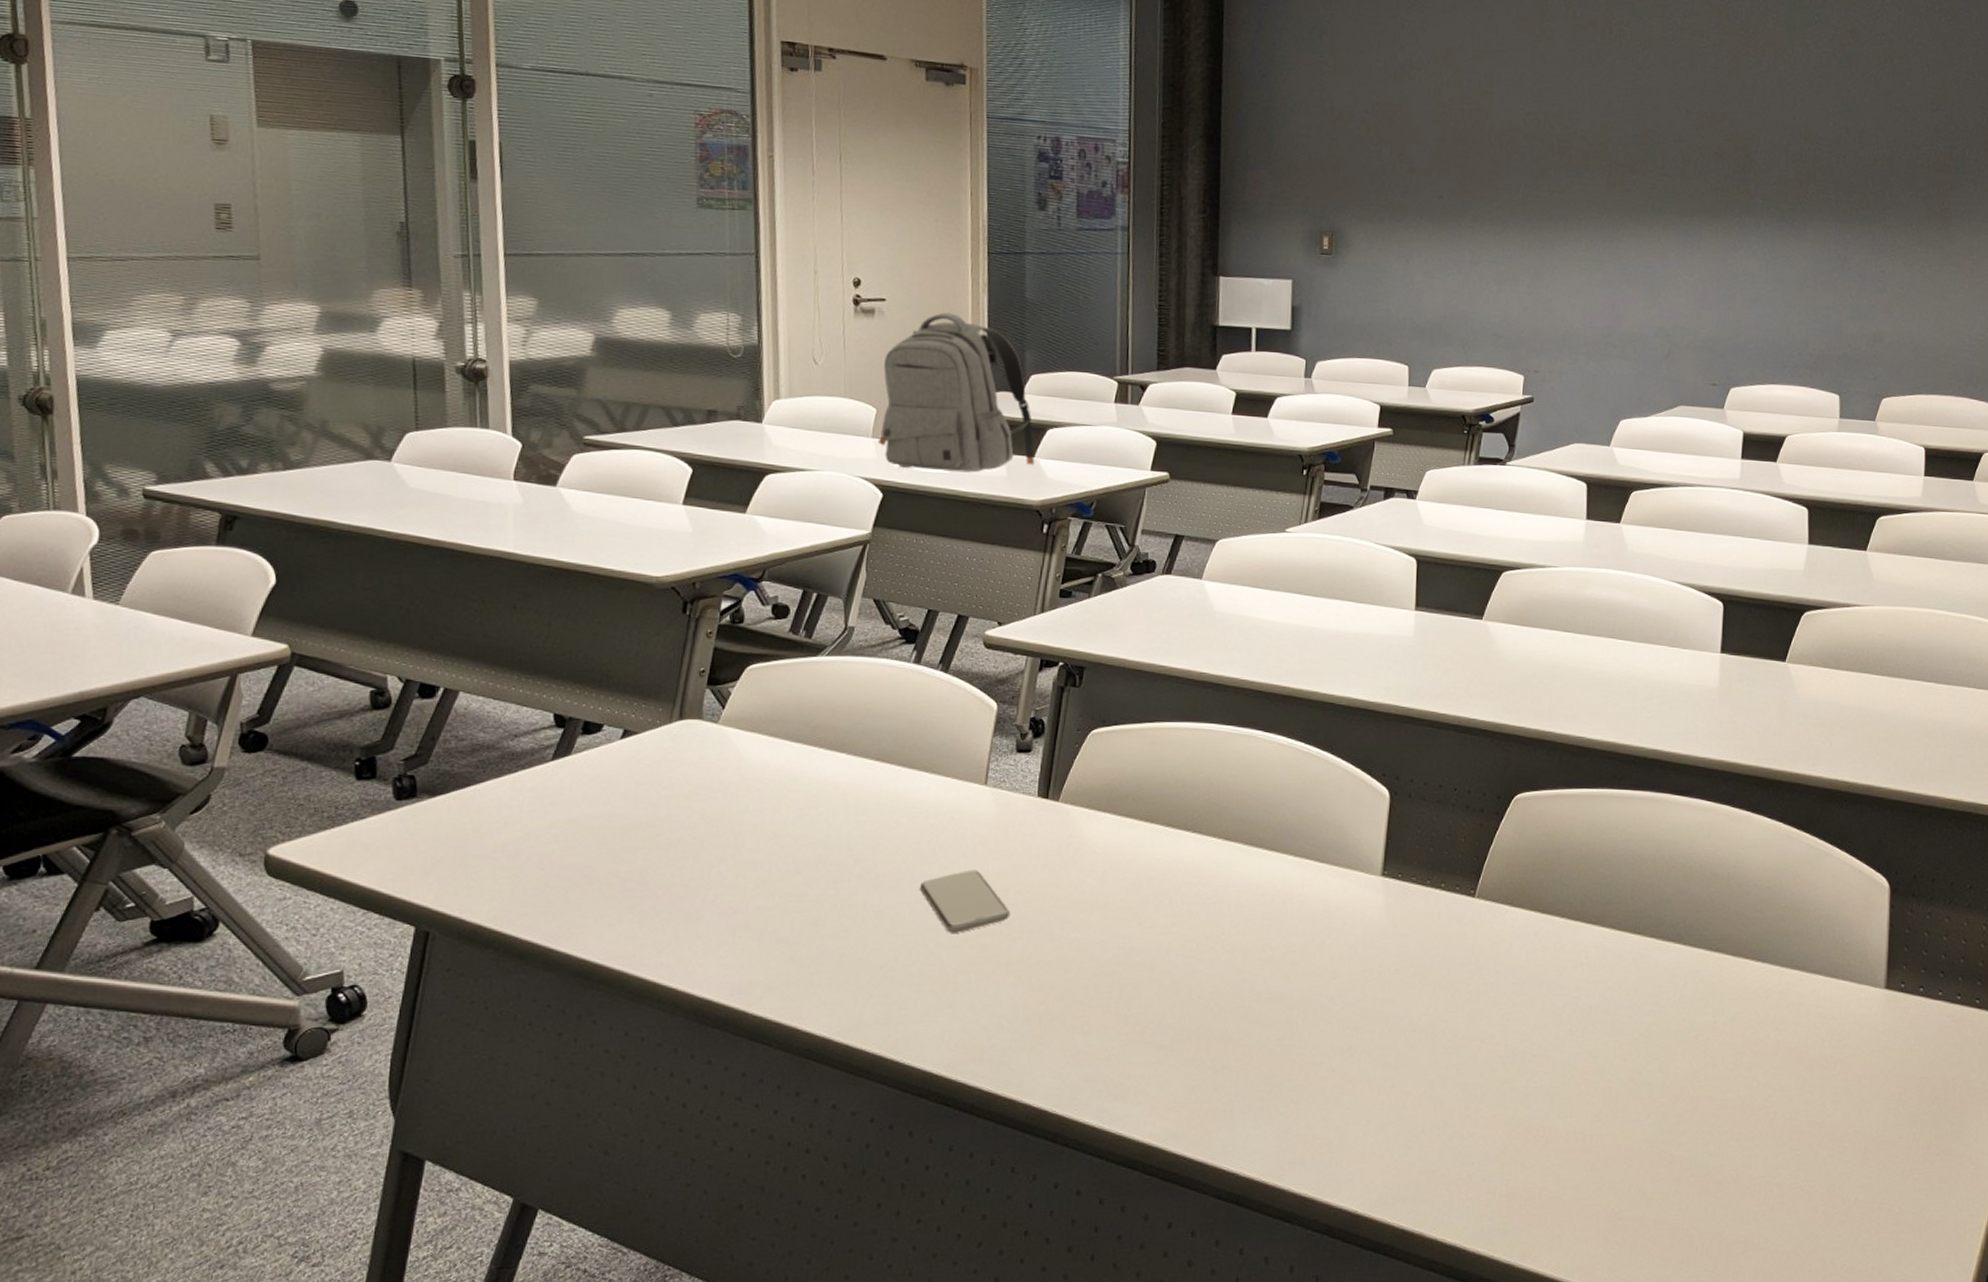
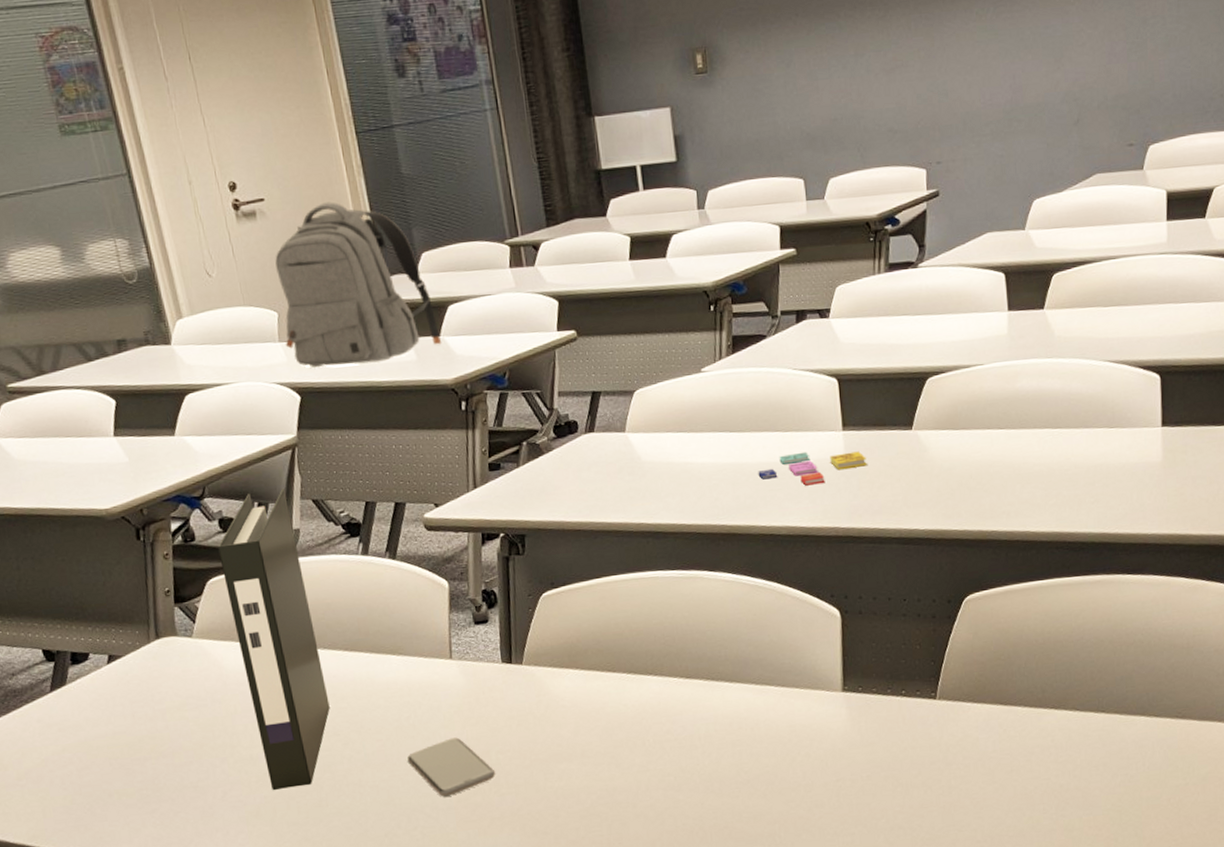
binder: none [765,583,849,901] -> present [218,489,330,790]
books: none [1327,625,1435,660] -> present [758,451,867,486]

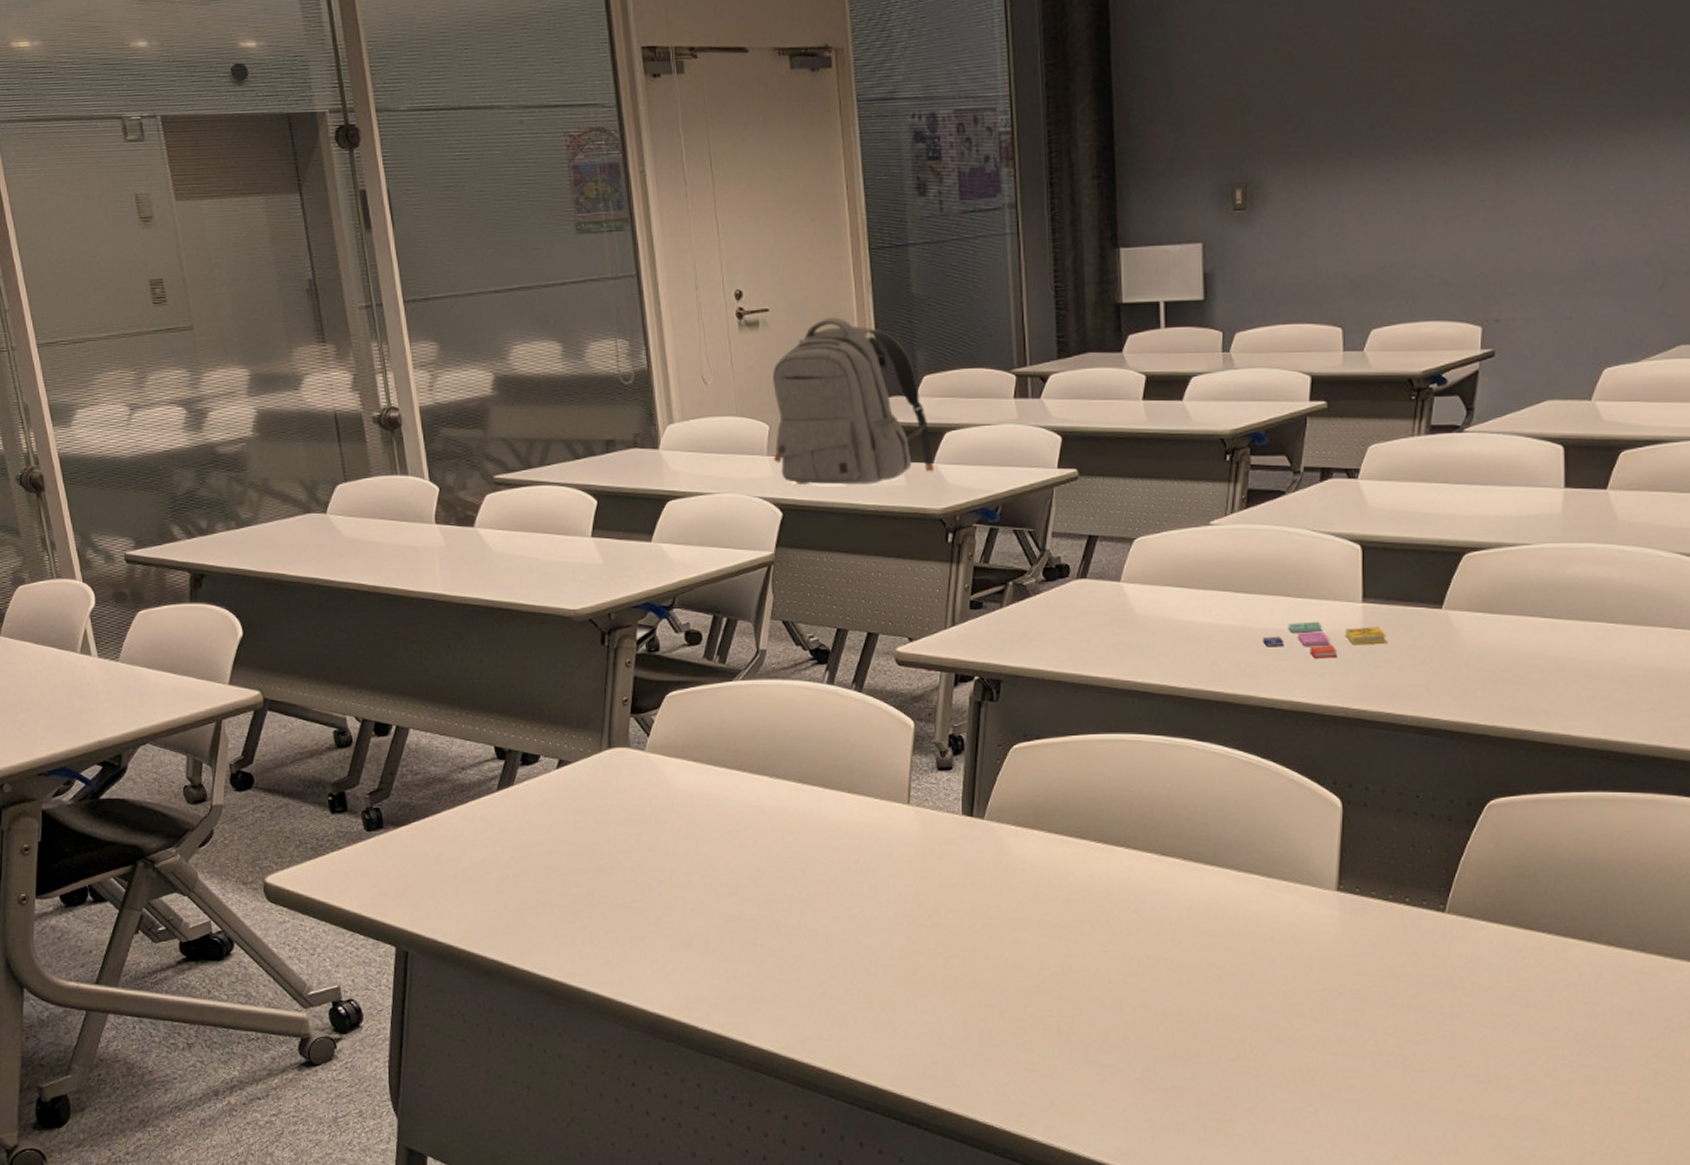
binder: present [218,489,330,790] -> none [681,607,776,921]
smartphone: present [408,737,496,797] -> none [851,889,943,952]

